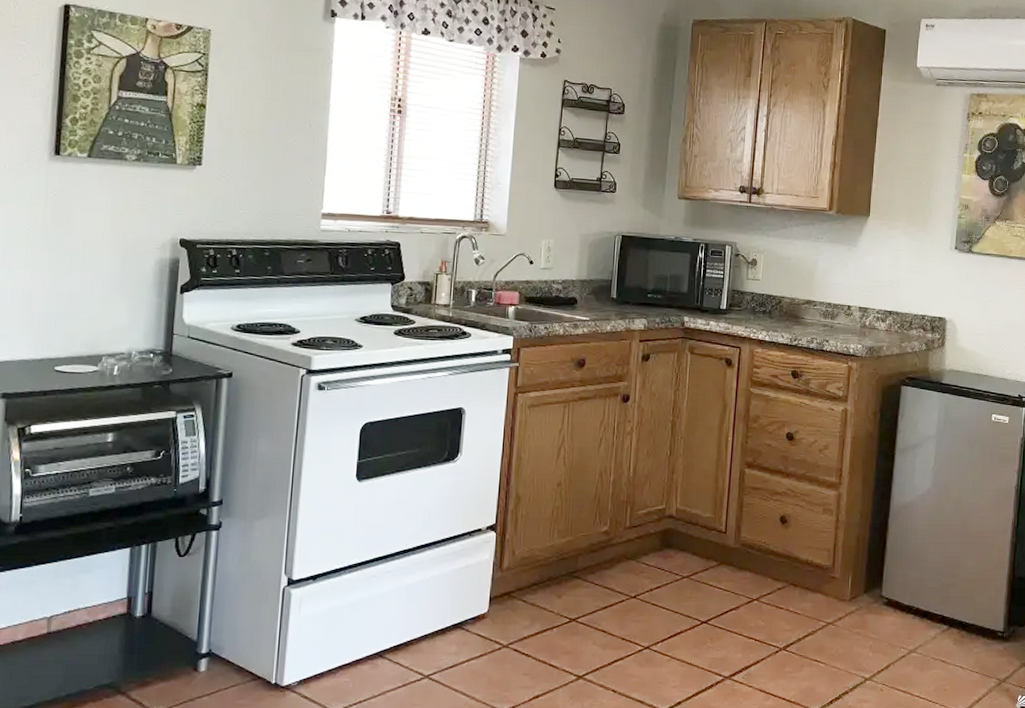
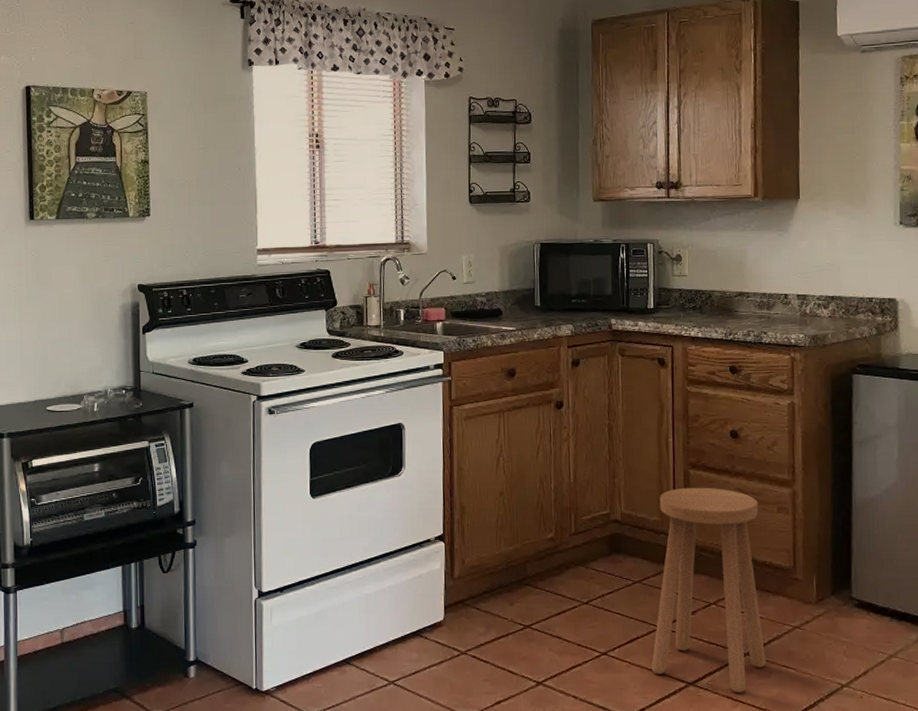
stool: none [691,486,806,686] -> present [651,487,766,693]

